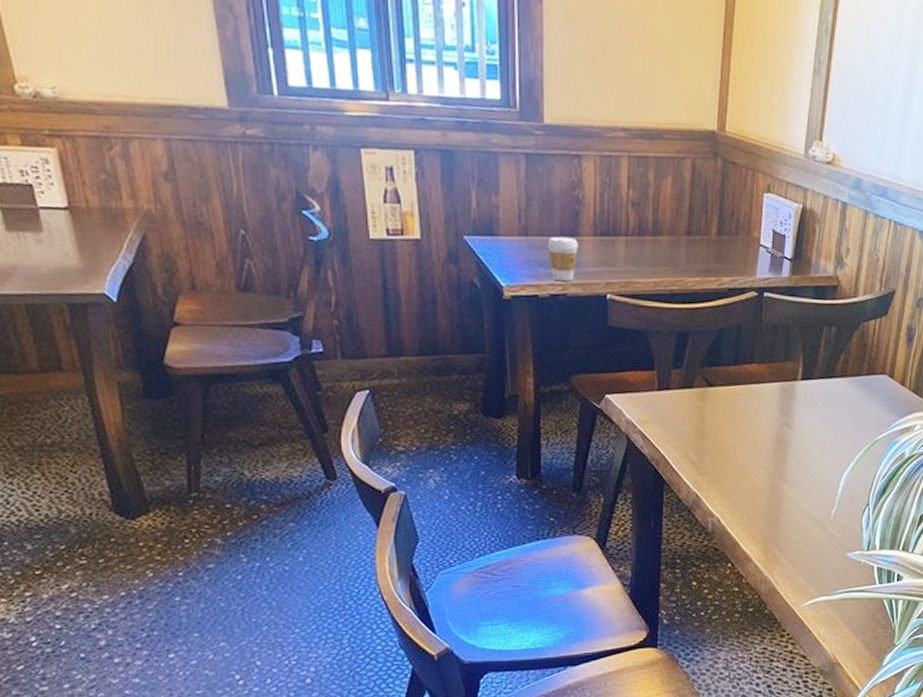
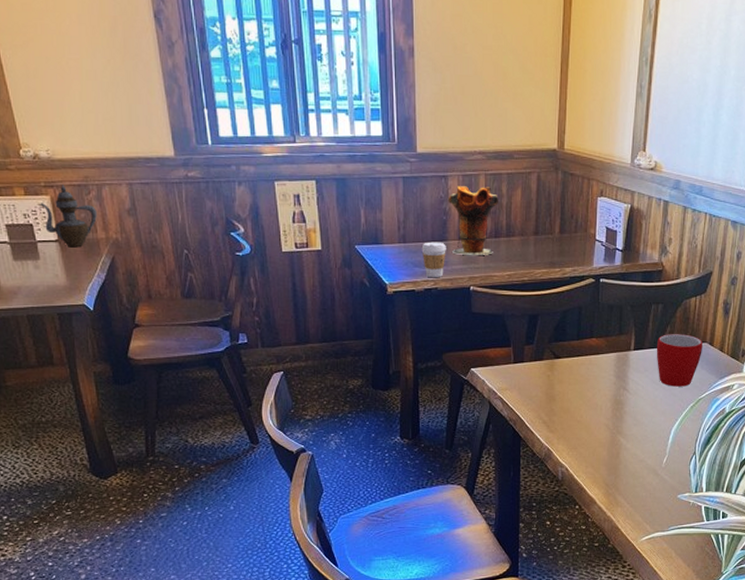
teapot: none [42,134,122,219] -> present [40,184,97,248]
decorative vase: none [581,169,644,257] -> present [447,186,498,255]
mug: none [827,362,881,426] -> present [656,334,702,387]

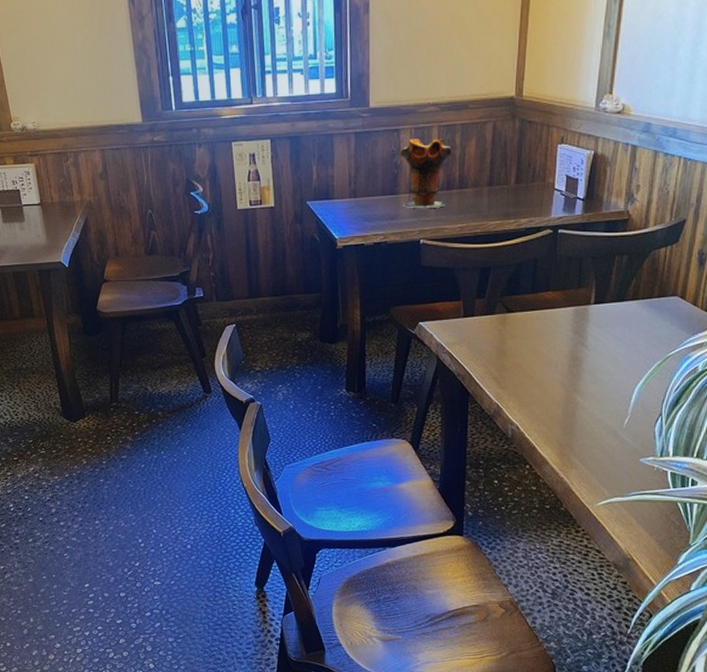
teapot: present [40,184,97,248] -> none [26,153,73,210]
coffee cup: present [421,241,446,278] -> none [372,195,397,232]
mug: present [656,334,702,387] -> none [619,287,673,343]

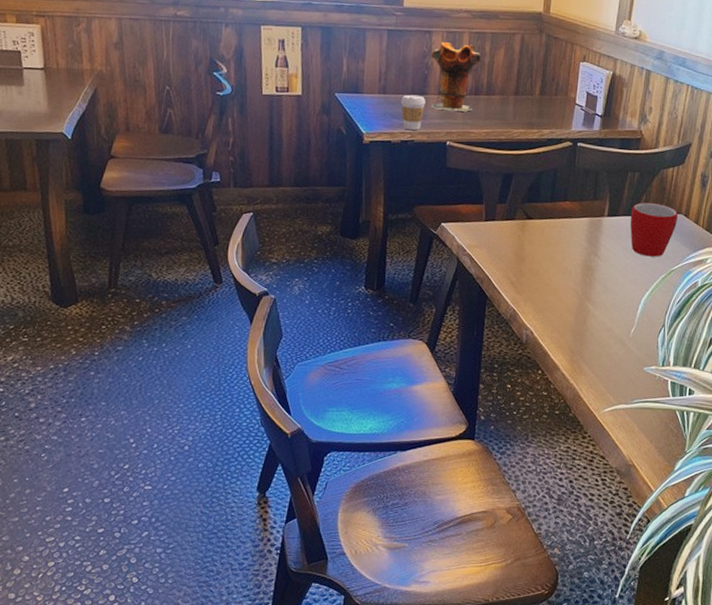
coffee cup: none [372,195,397,232] -> present [400,94,426,131]
mug: none [619,287,673,343] -> present [630,202,678,257]

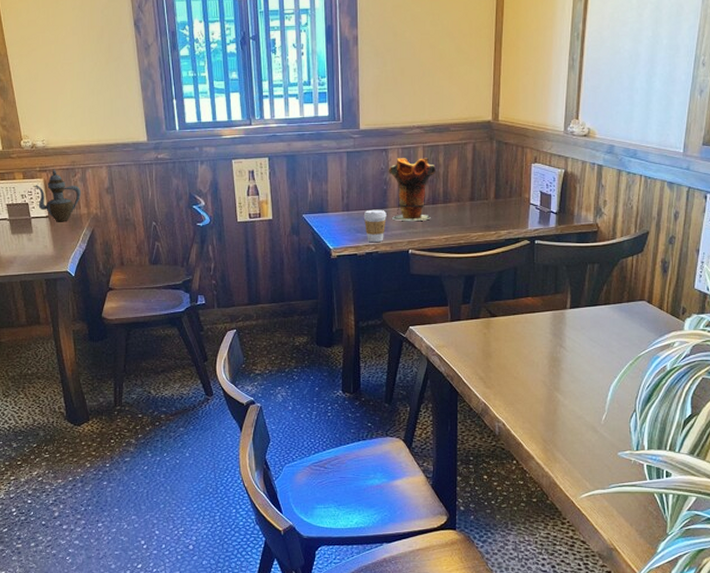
teapot: none [30,15,84,77] -> present [35,169,81,222]
mug: present [630,202,678,257] -> none [593,293,640,344]

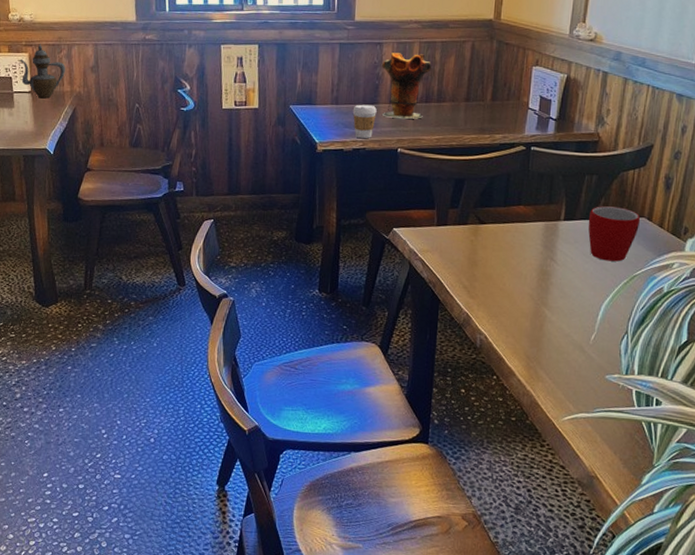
mug: none [593,293,640,344] -> present [588,206,640,262]

